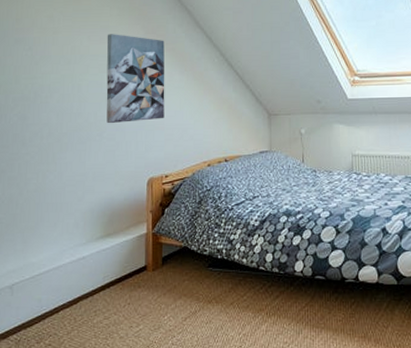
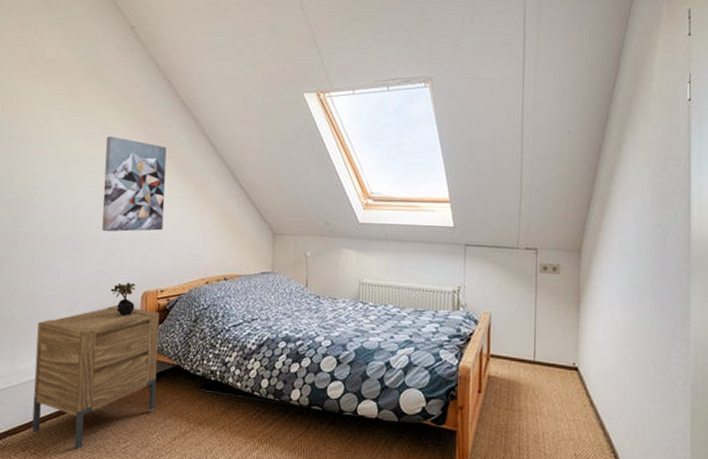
nightstand: none [45,193,166,337] -> present [31,305,160,450]
succulent plant: none [117,170,142,202] -> present [110,283,136,316]

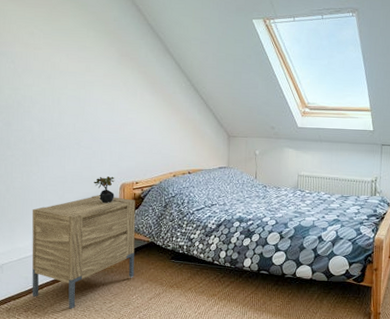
wall art: present [102,136,167,232] -> none [83,54,137,135]

